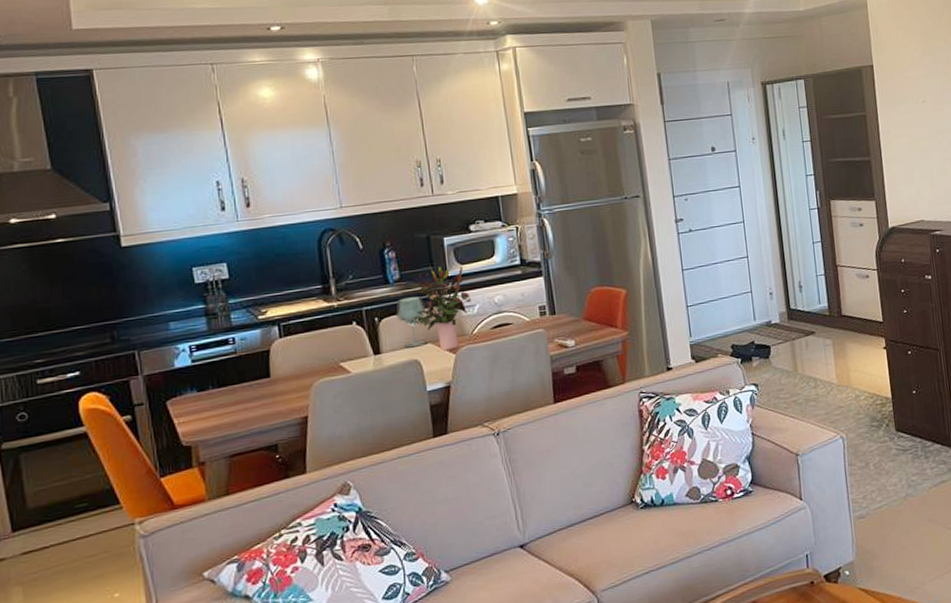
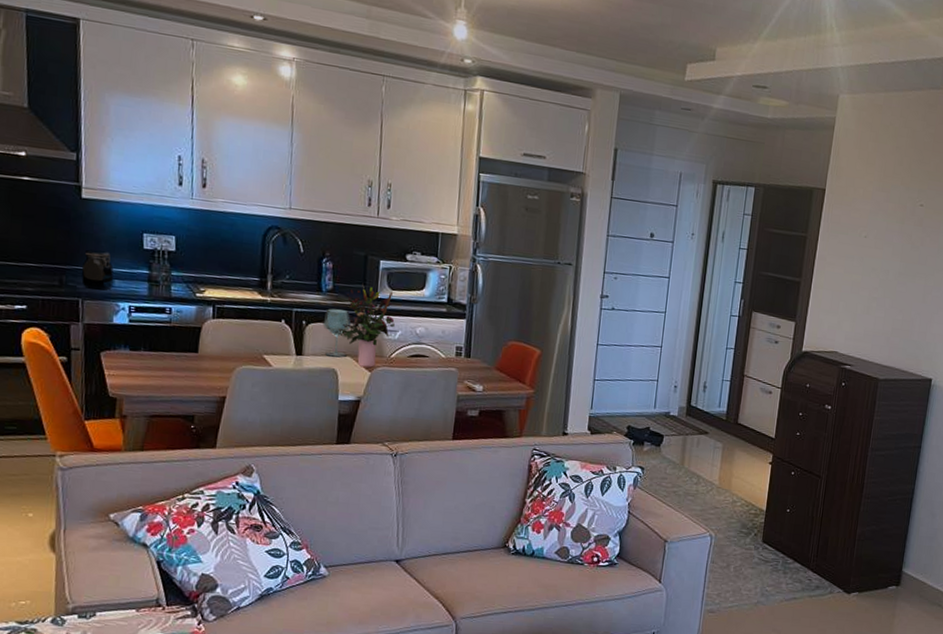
jar: none [133,294,169,338] -> present [81,249,114,291]

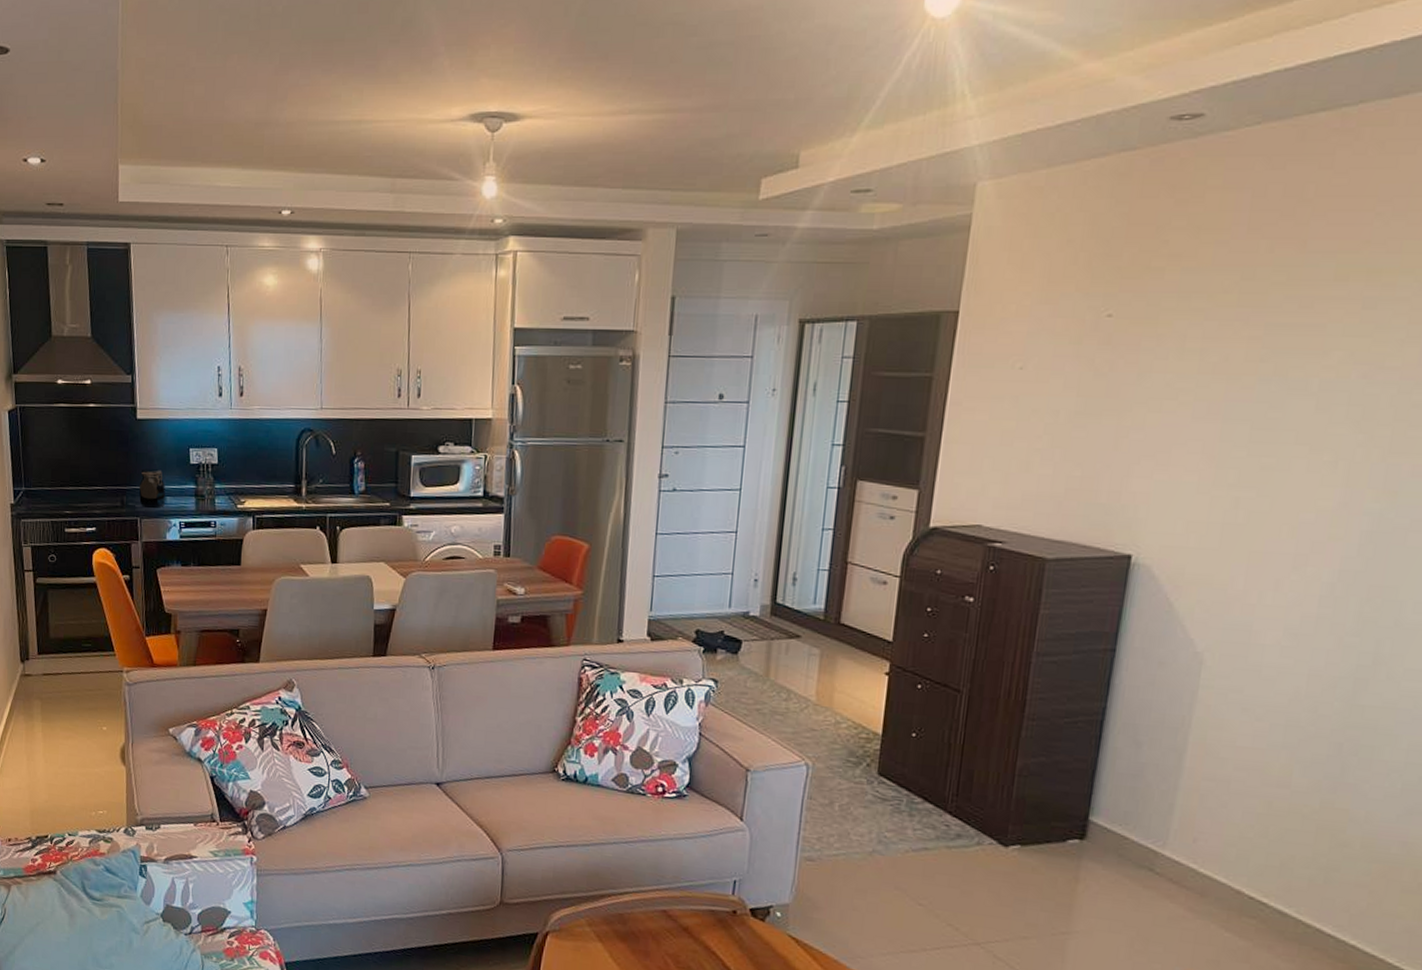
wine glass: present [323,308,351,358] -> none [356,511,385,564]
bouquet: present [338,284,395,368] -> none [372,483,429,574]

